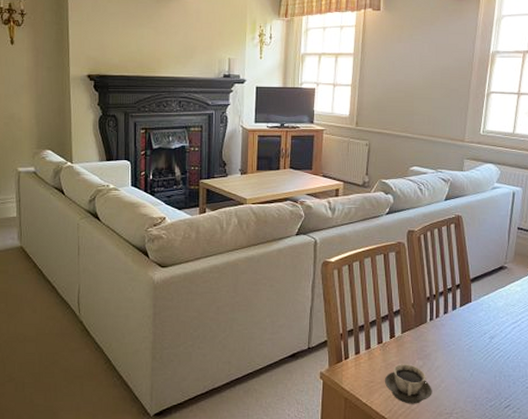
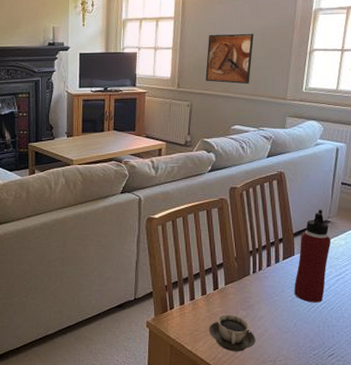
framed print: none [384,72,433,125] -> present [205,33,254,85]
water bottle: none [471,254,508,352] -> present [294,209,332,303]

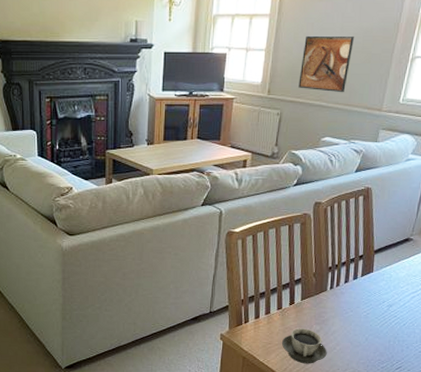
water bottle: present [294,209,332,303] -> none [369,226,412,319]

